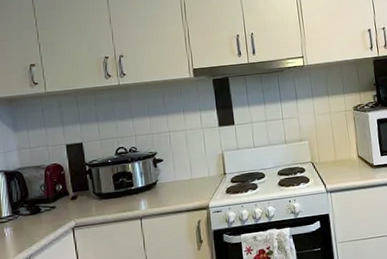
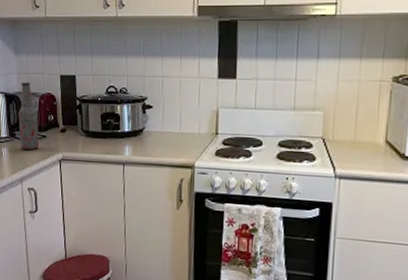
bottle: none [21,156,49,226] -> present [18,82,40,151]

